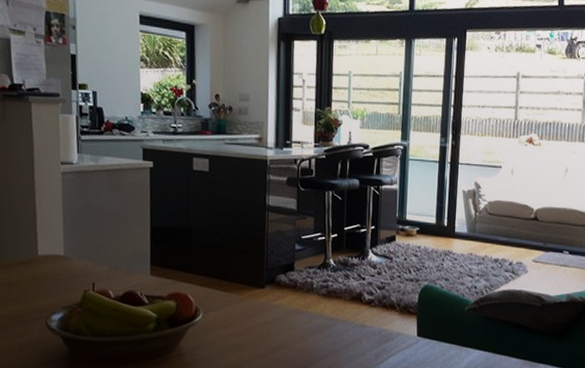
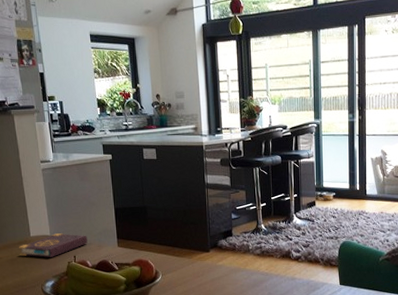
book: none [21,254,112,283] -> present [19,233,88,258]

